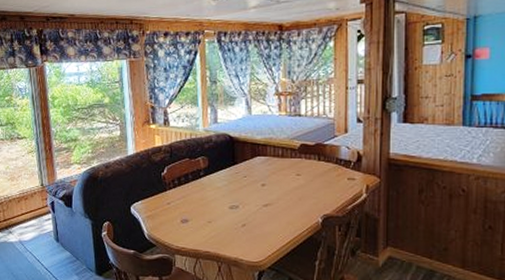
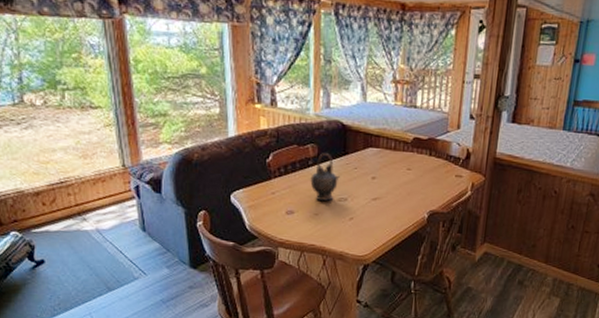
teapot: none [202,164,230,209] -> present [310,153,340,201]

